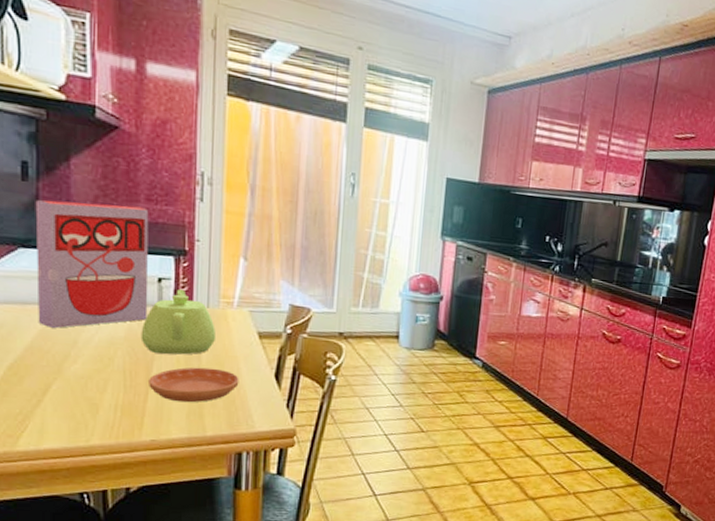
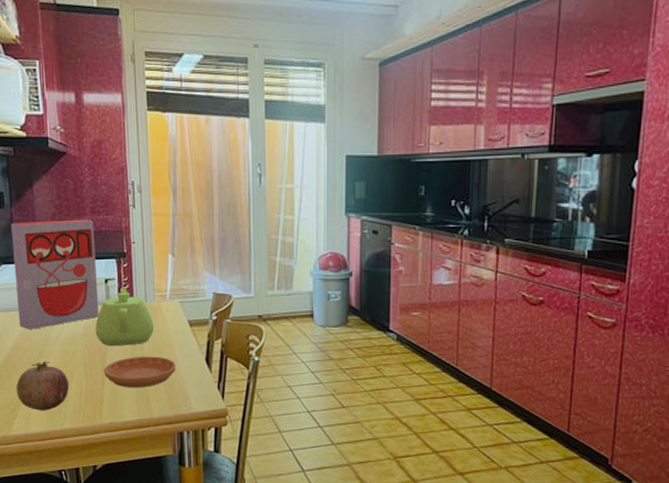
fruit: none [29,365,102,424] -> present [16,361,70,411]

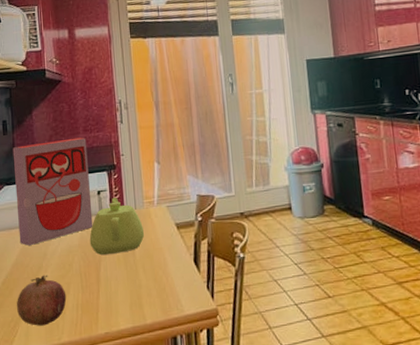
saucer: present [104,356,176,388] -> none [99,261,167,296]

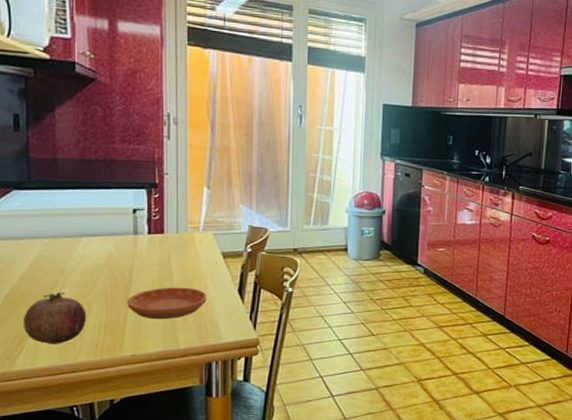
cereal box: present [12,137,93,245] -> none [26,146,125,259]
teapot: present [89,197,145,255] -> none [119,217,186,277]
saucer: none [99,261,167,296] -> present [128,287,207,320]

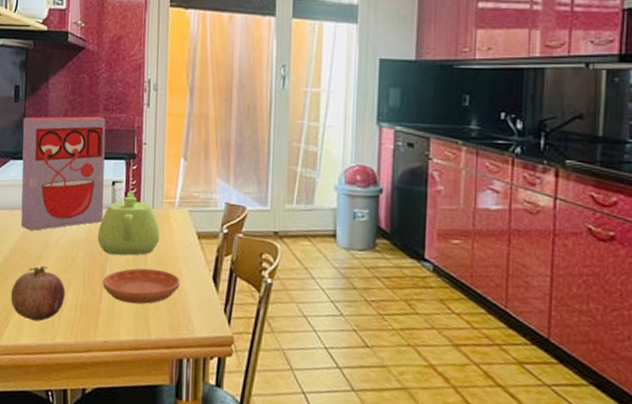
cereal box: none [26,146,125,259] -> present [20,116,106,231]
teapot: none [119,217,186,277] -> present [97,190,160,256]

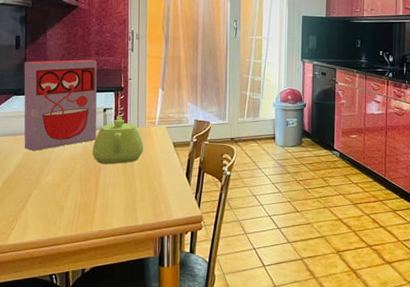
fruit: present [11,265,66,321] -> none [17,178,66,222]
saucer: present [103,268,180,304] -> none [98,172,161,200]

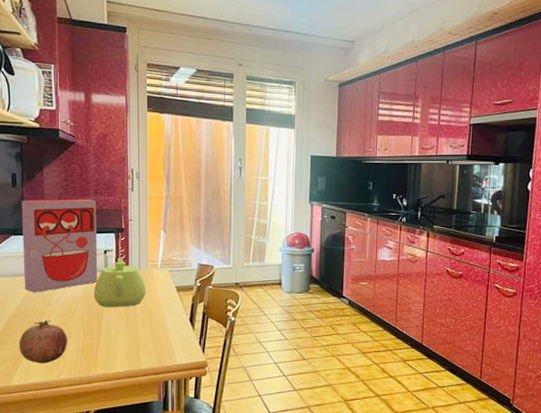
fruit: none [17,178,66,222] -> present [19,320,68,364]

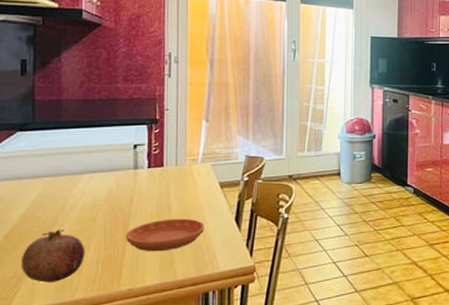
cereal box: present [21,199,98,292] -> none [31,87,126,197]
teapot: present [93,257,146,307] -> none [119,152,184,210]
saucer: none [100,316,164,344] -> present [126,218,205,252]

